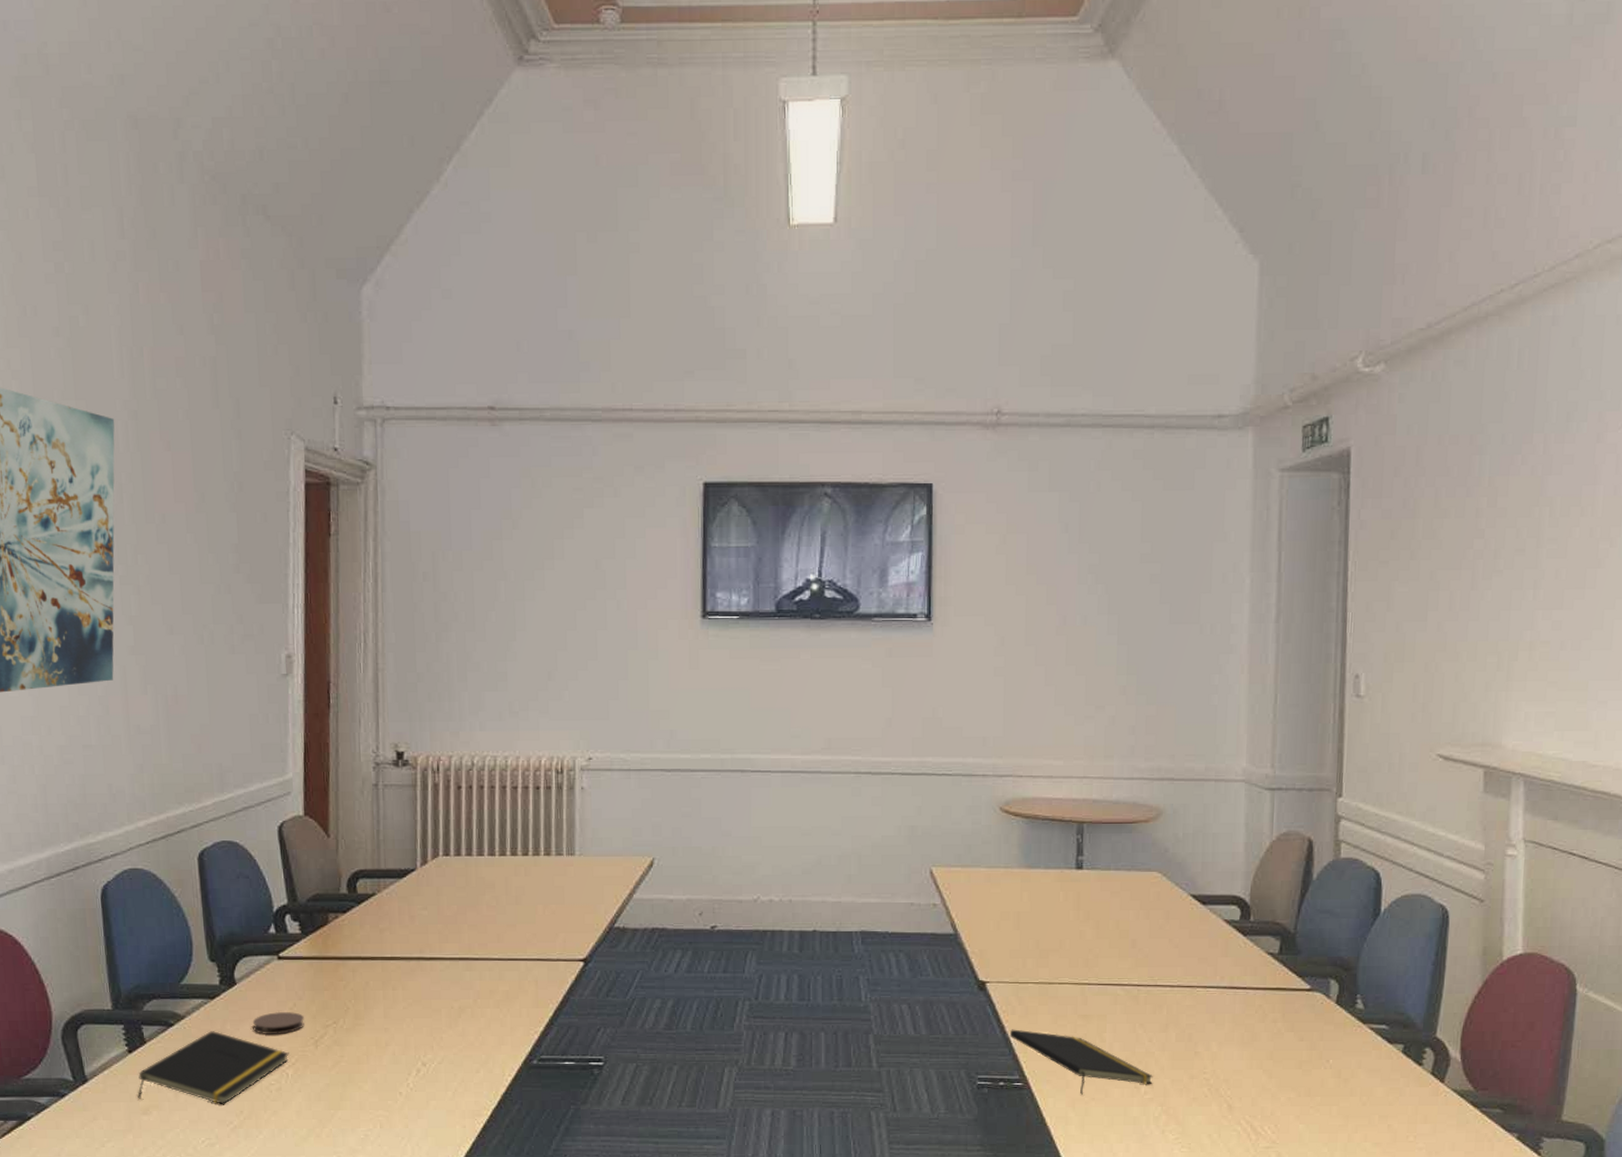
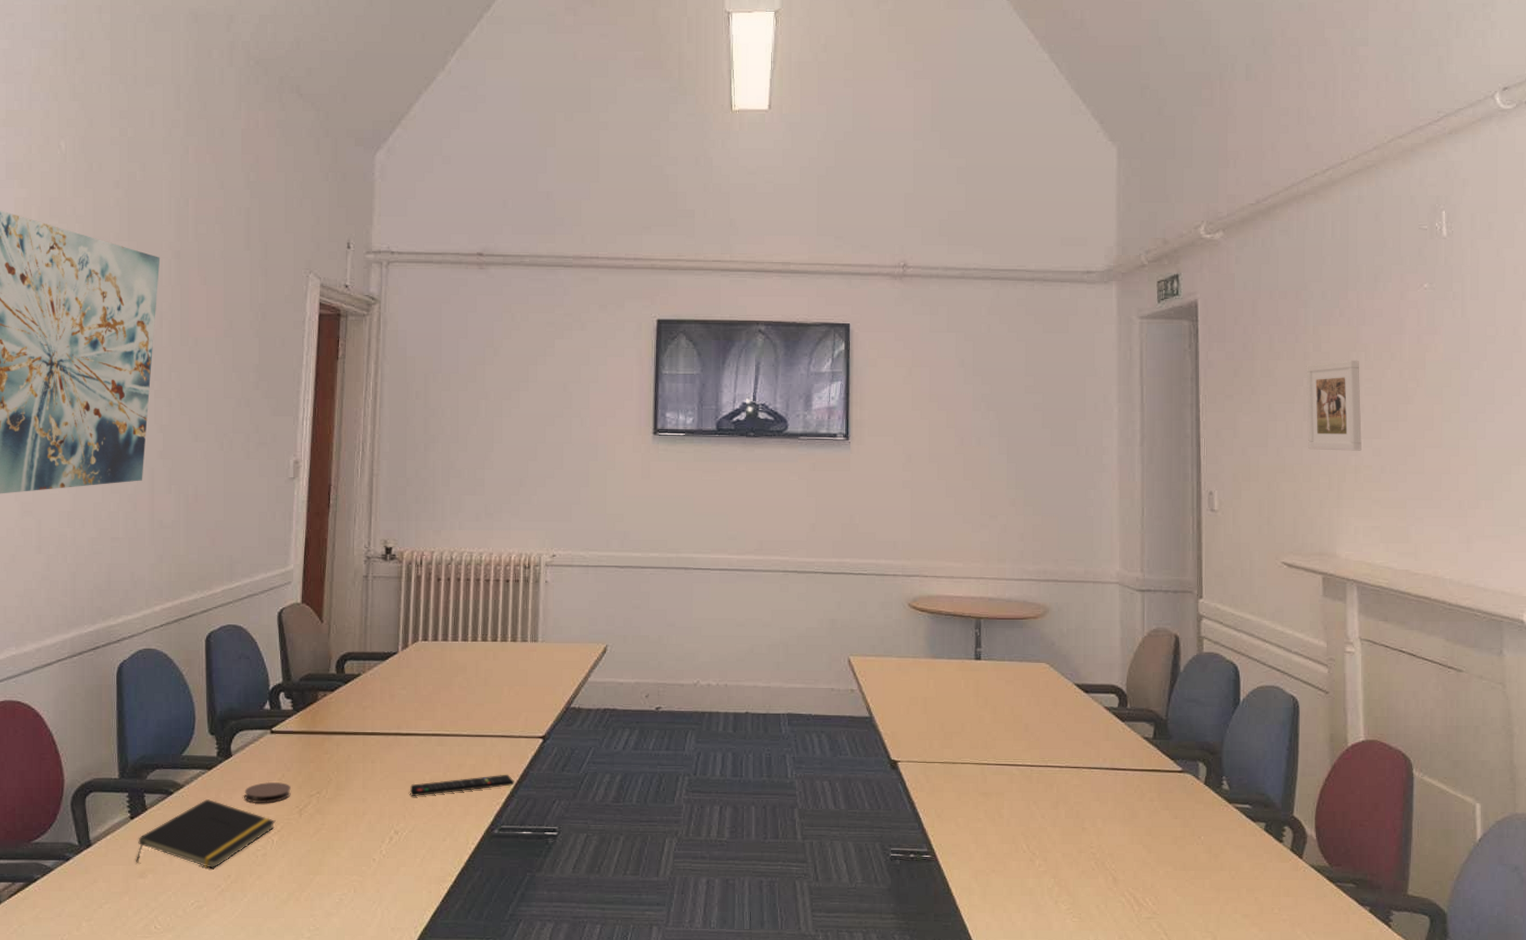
remote control: none [437,1000,553,1025] -> present [410,774,514,796]
notepad: present [1009,1029,1153,1095] -> none [918,805,1046,867]
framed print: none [1475,516,1542,625] -> present [1306,360,1362,451]

